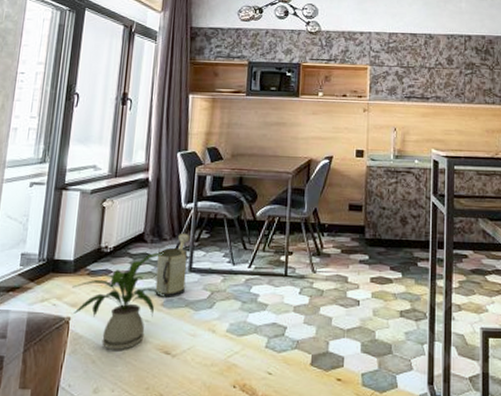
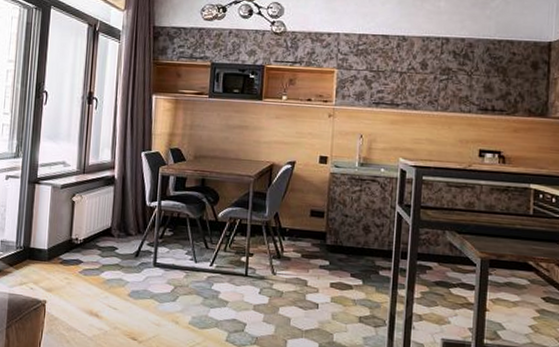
house plant: present [72,252,168,350] -> none [47,246,134,334]
watering can: present [155,232,190,298] -> none [122,229,155,289]

